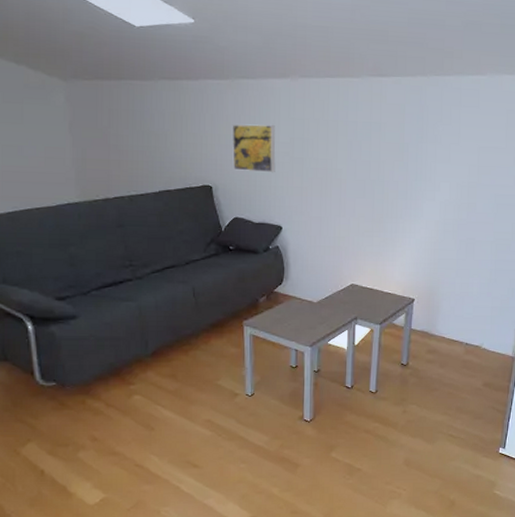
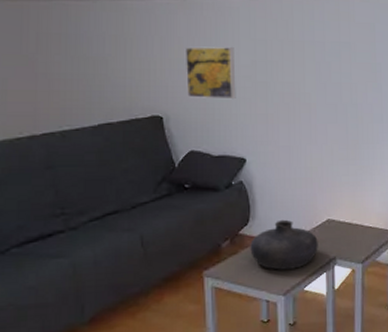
vase: none [283,281,342,325] -> present [250,219,318,270]

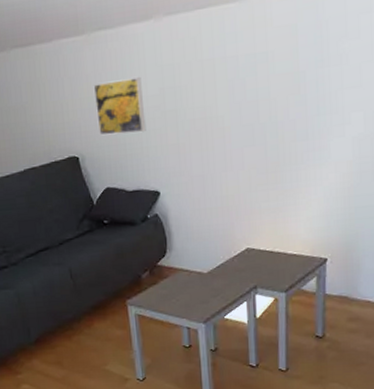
vase: present [250,219,318,270] -> none [169,250,238,299]

